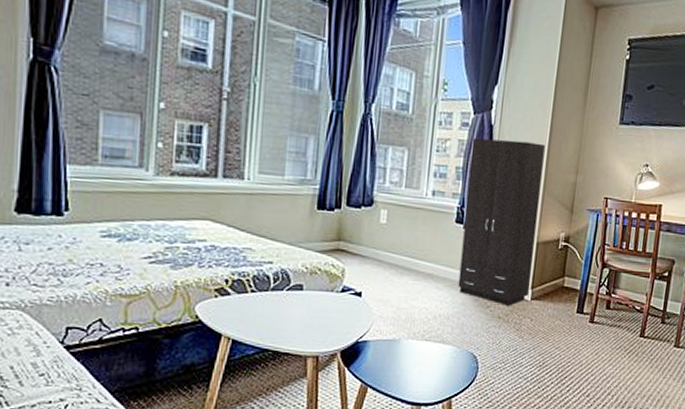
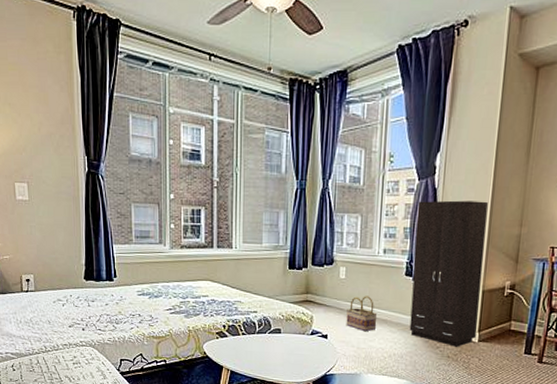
basket: none [385,245,423,289] -> present [346,296,378,332]

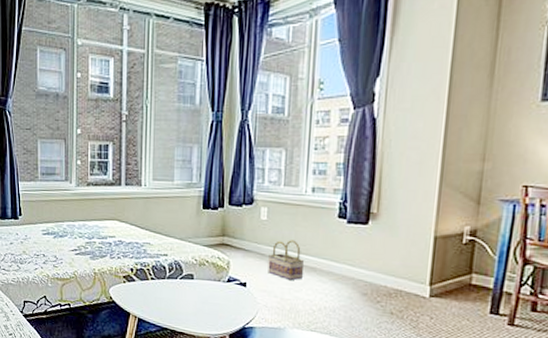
cabinet: present [409,200,489,347] -> none [343,131,441,302]

